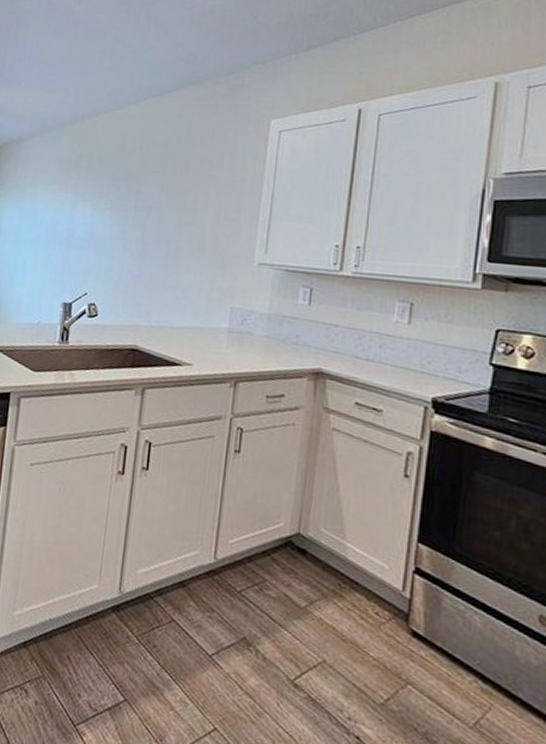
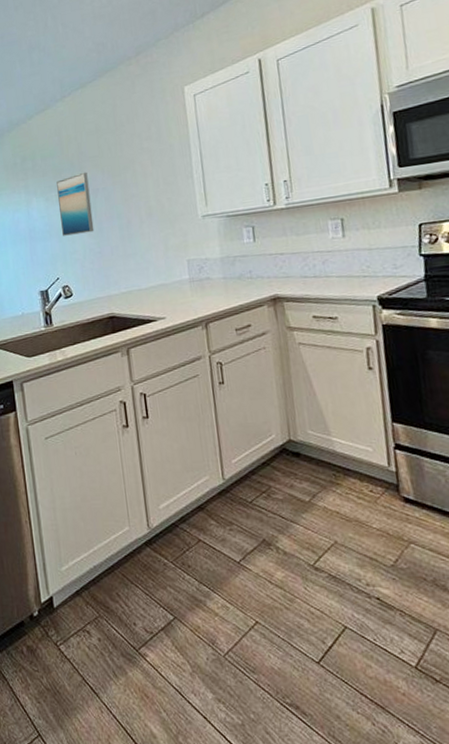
wall art: none [102,185,145,253] -> present [56,172,94,236]

